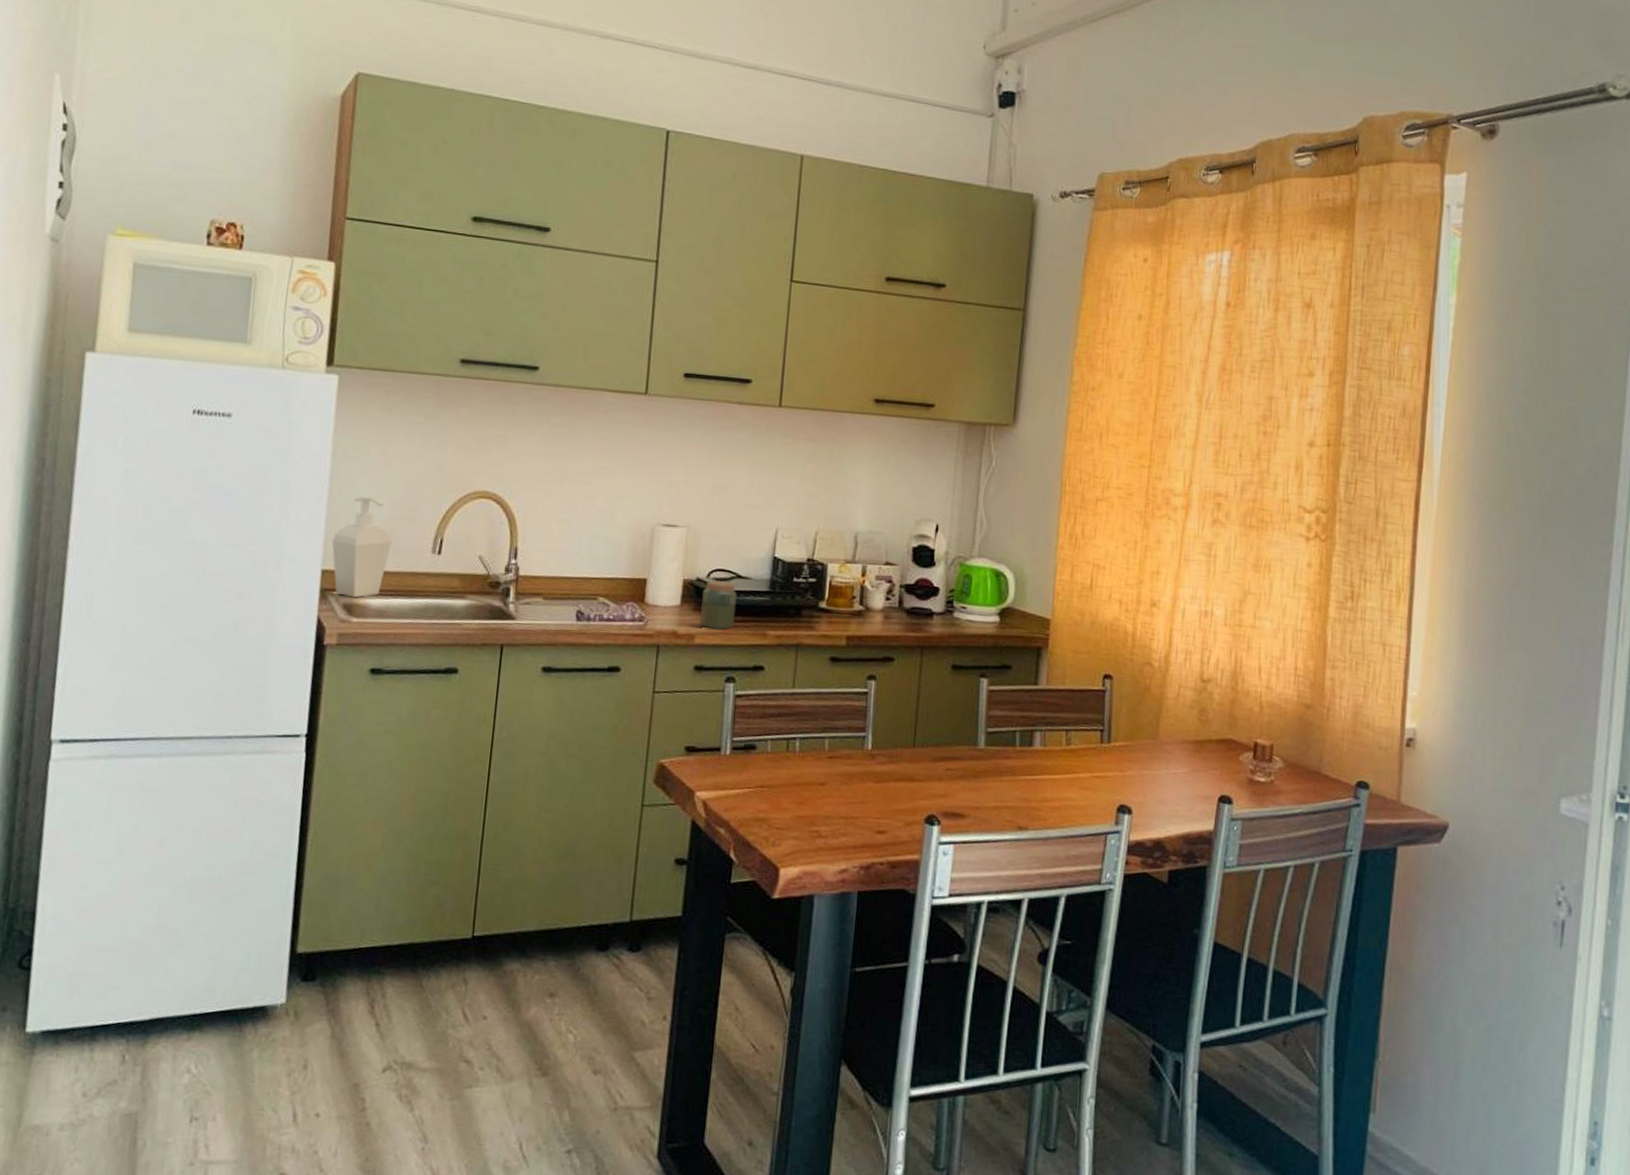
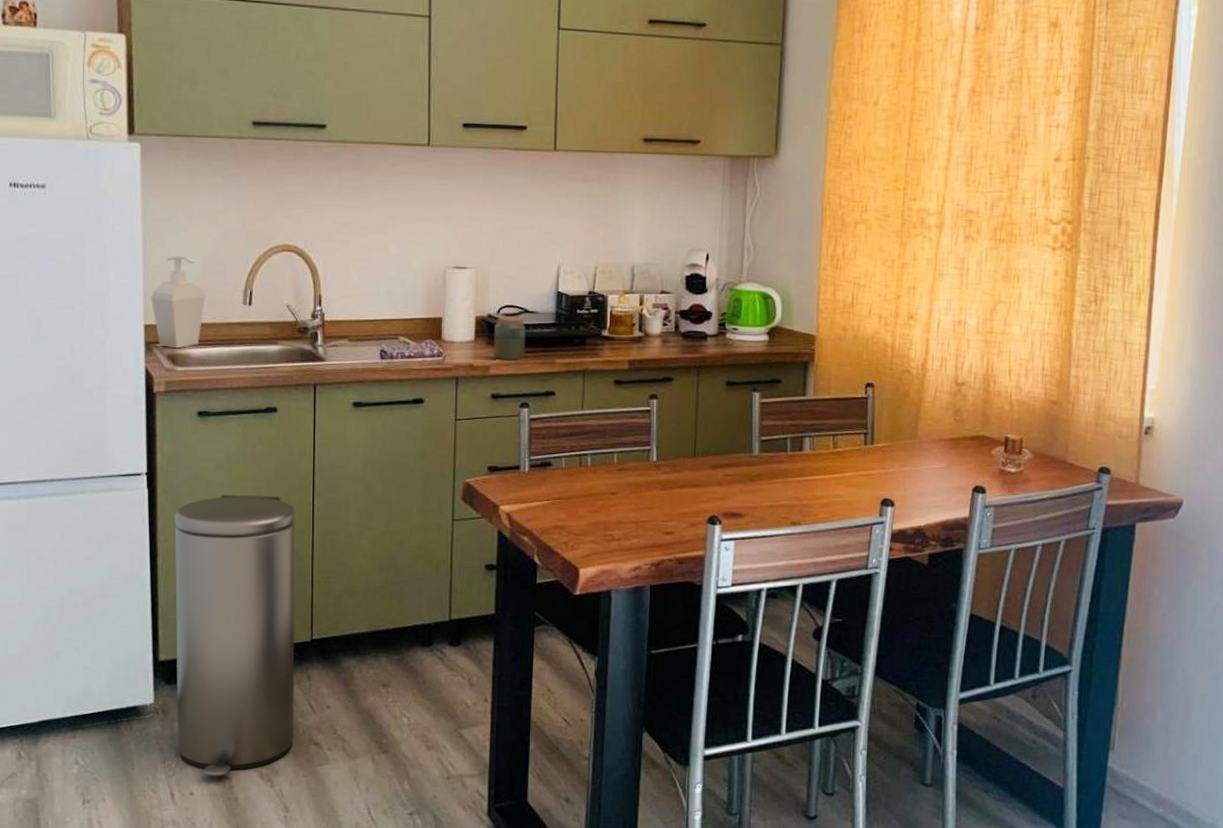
pedal bin: none [306,764,467,1095] -> present [175,495,295,776]

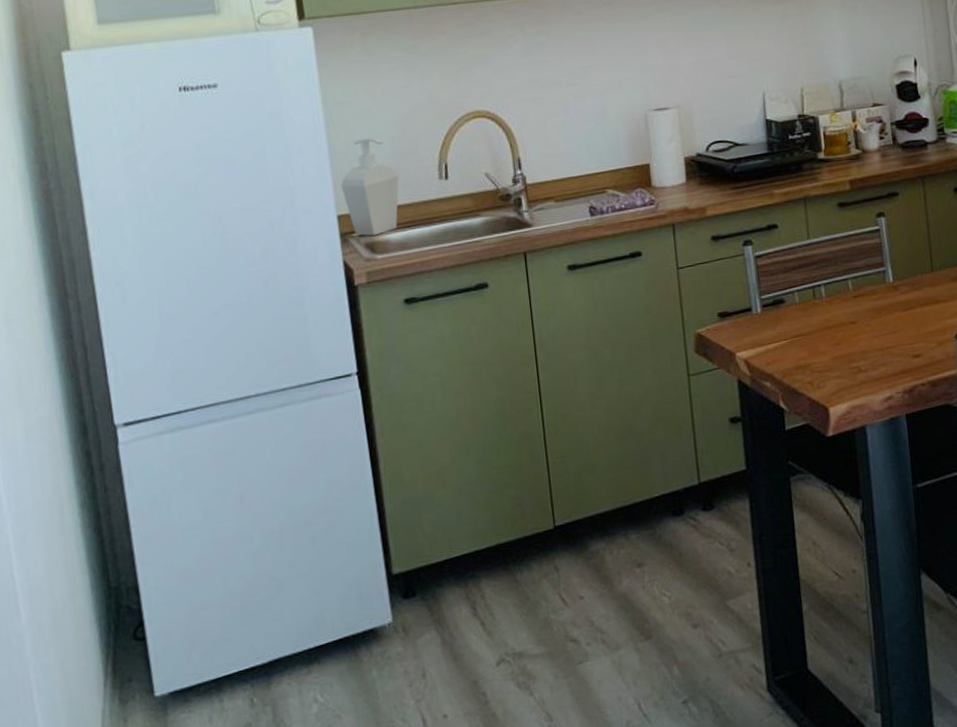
pedal bin: present [175,495,295,776] -> none [392,377,549,694]
peanut butter: present [494,316,526,362] -> none [705,151,741,200]

